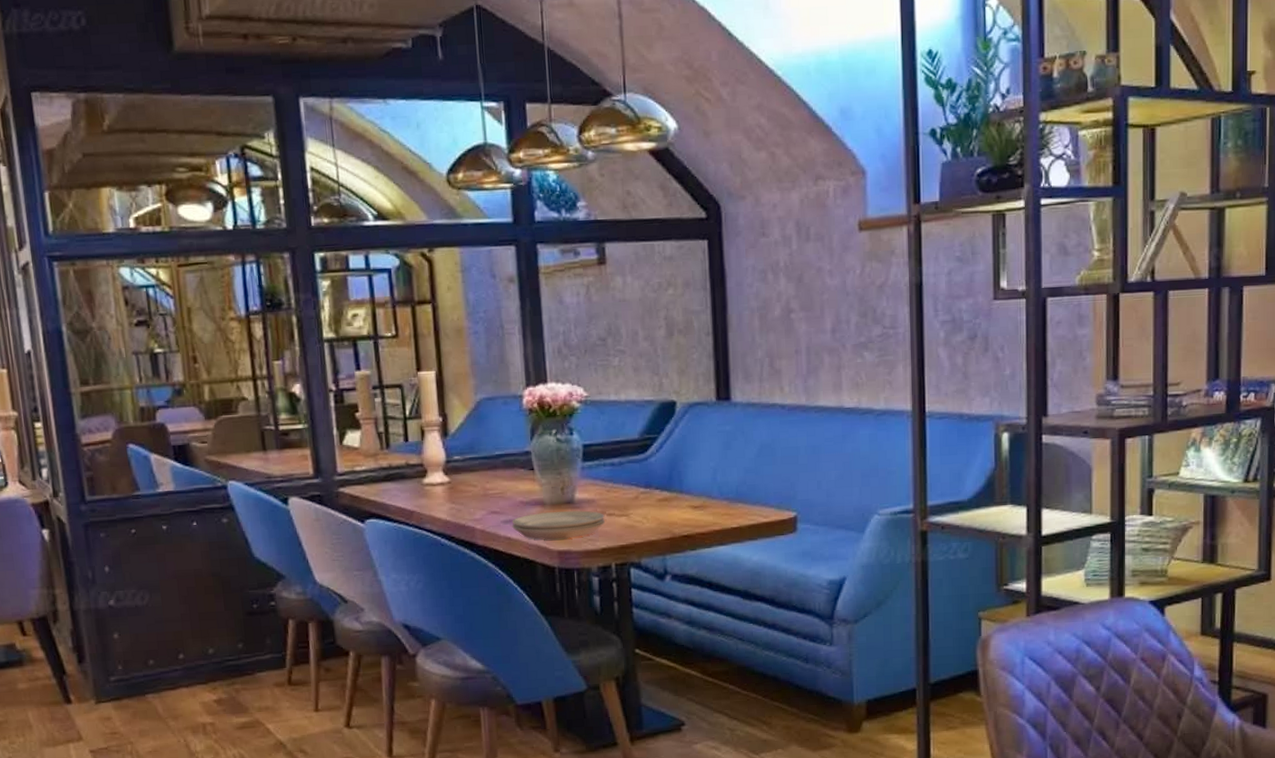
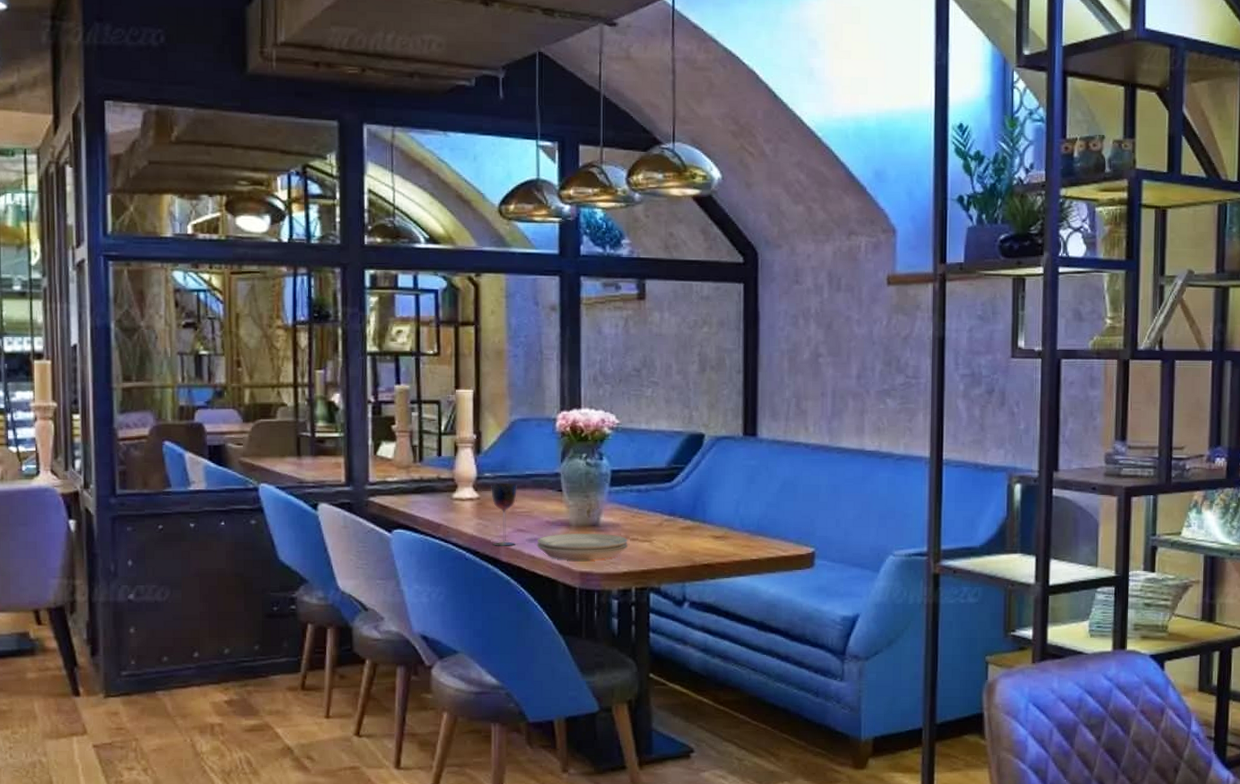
wineglass: none [461,464,491,530] -> present [491,482,517,546]

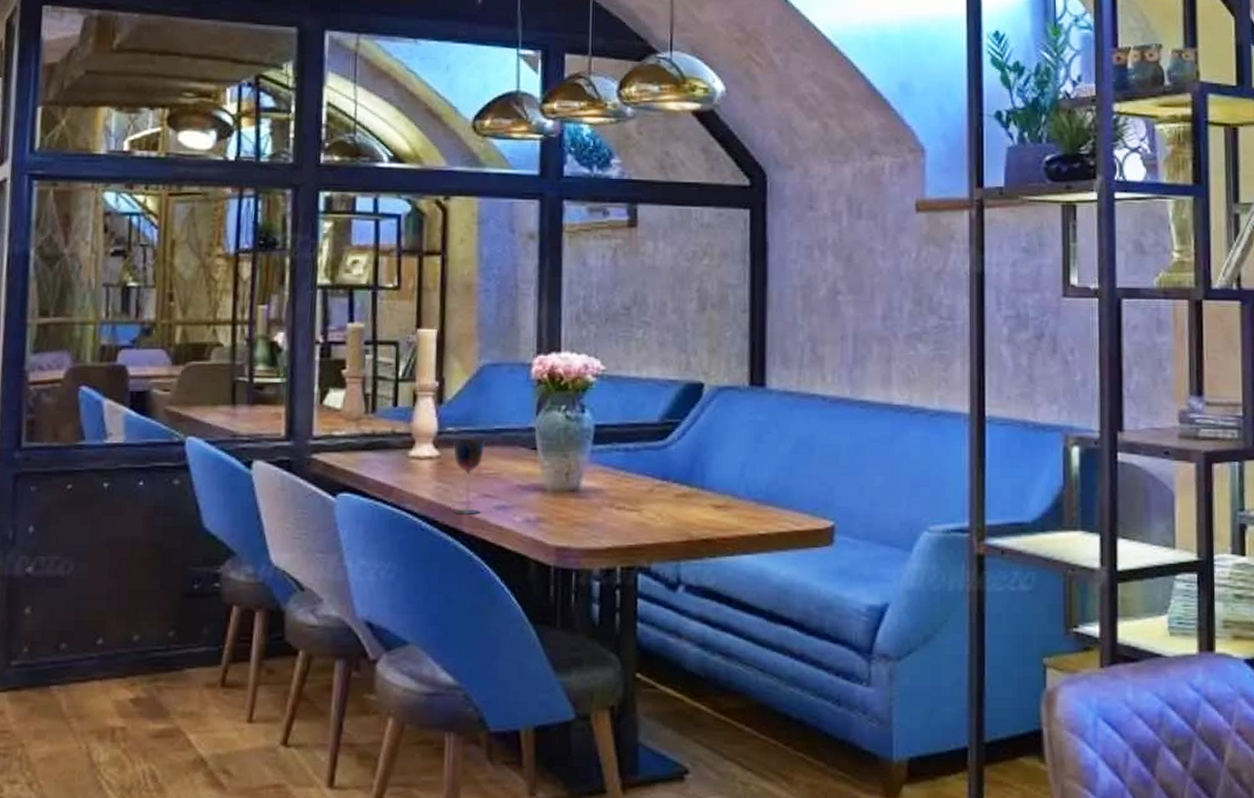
plate: present [537,534,629,560] -> none [505,500,614,532]

